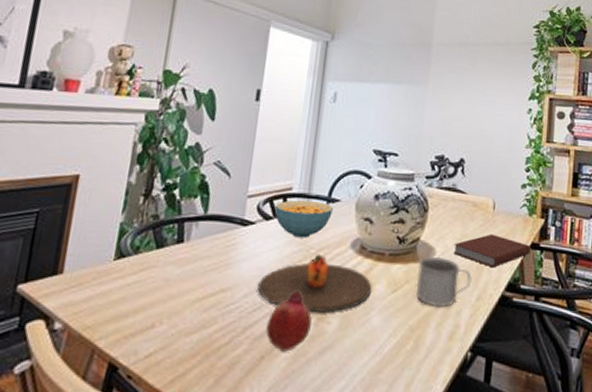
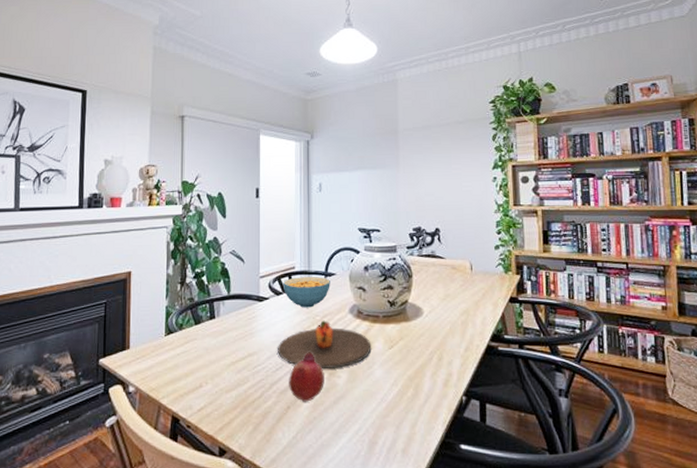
mug: present [416,256,472,307] -> none [409,315,459,358]
book: present [453,233,531,268] -> none [439,292,510,322]

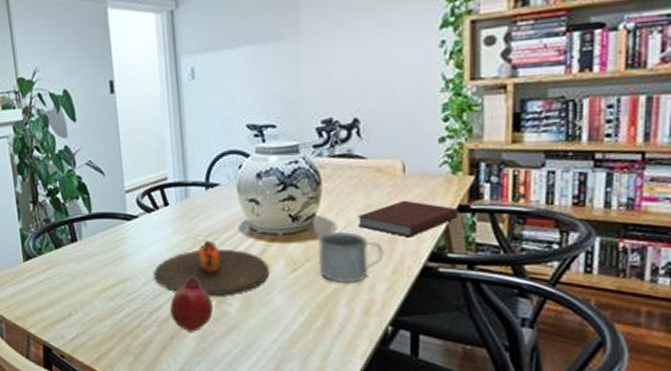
cereal bowl: present [282,277,330,308] -> none [153,188,214,227]
mug: none [409,315,459,358] -> present [317,231,384,283]
book: none [439,292,510,322] -> present [357,200,458,238]

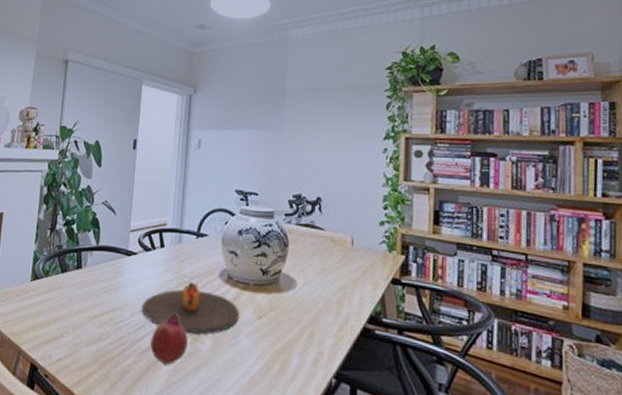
mug: present [317,231,384,283] -> none [280,287,333,335]
book: present [357,200,458,238] -> none [314,268,392,301]

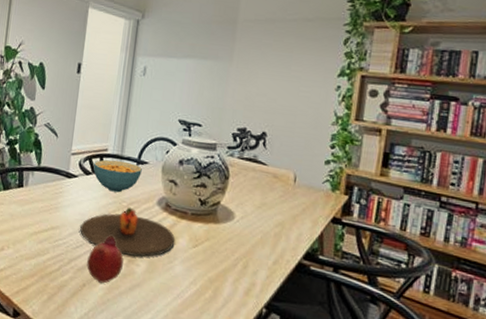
cereal bowl: none [152,234,202,268] -> present [93,159,142,193]

